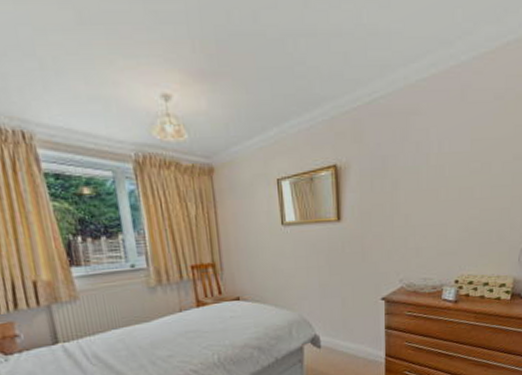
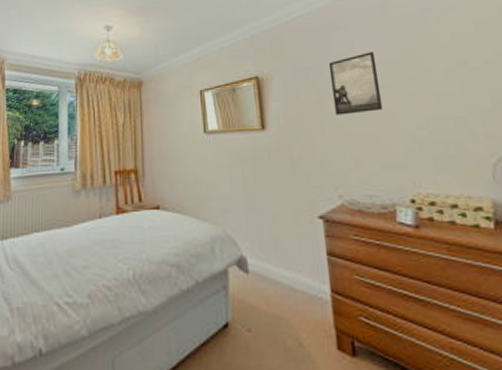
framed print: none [404,141,447,206] -> present [328,52,383,115]

